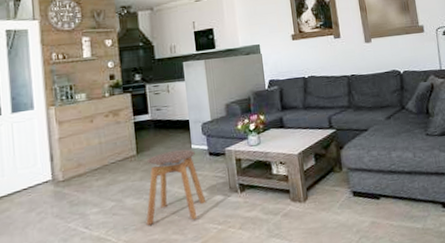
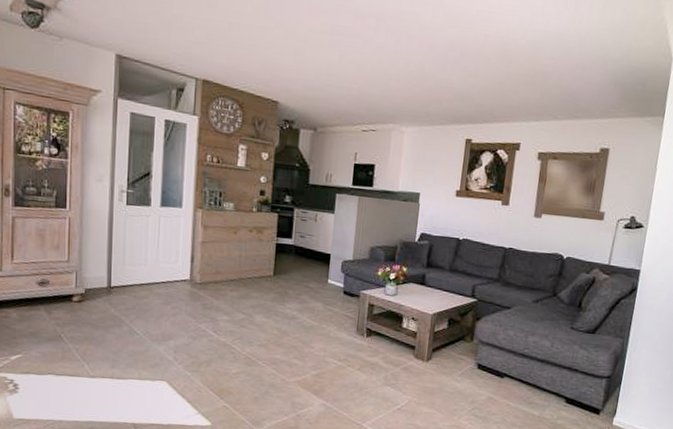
stool: present [146,149,206,225] -> none [271,280,332,351]

